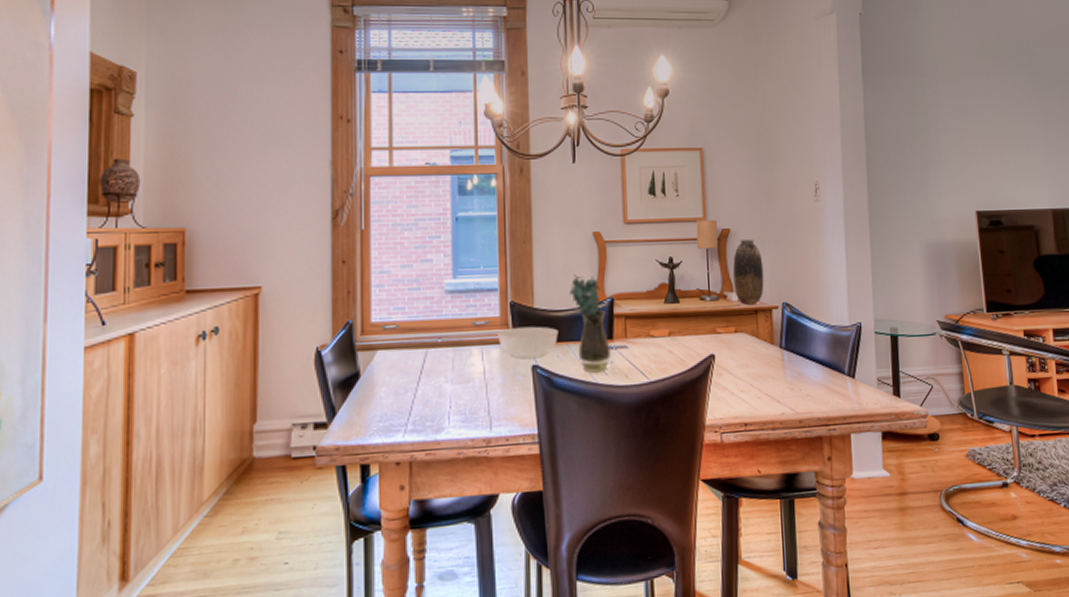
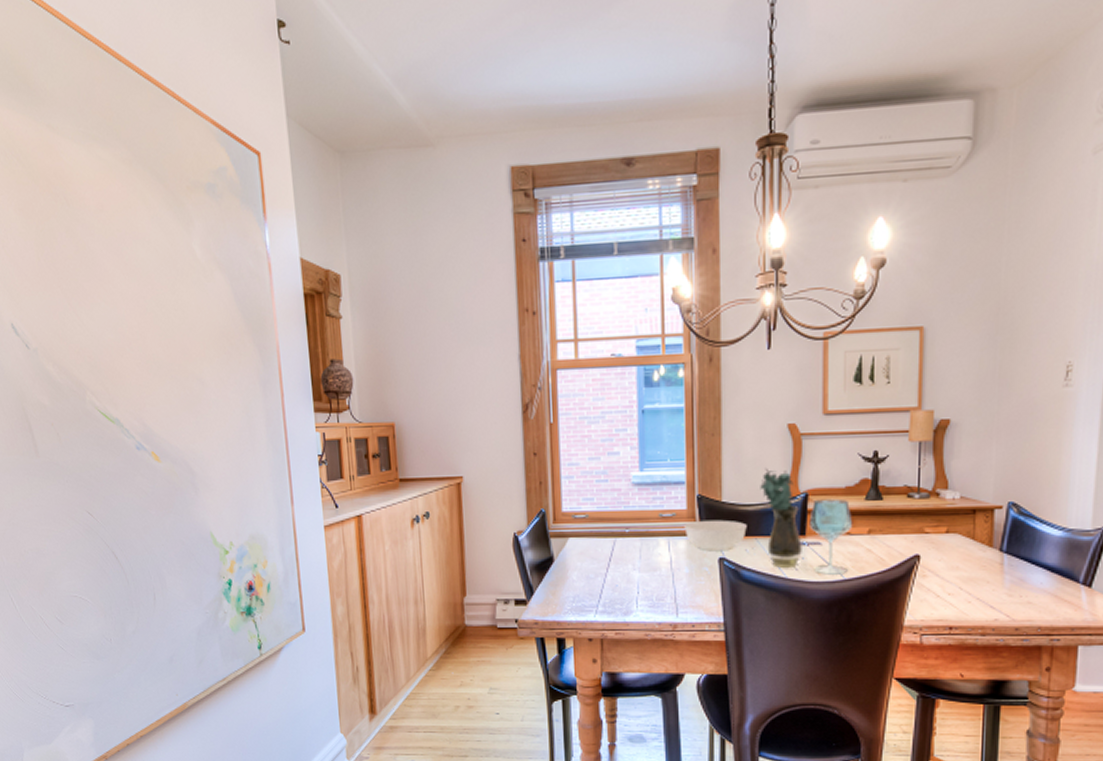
wine glass: none [616,302,655,378] -> present [809,498,853,575]
vase: present [733,240,764,306] -> none [950,431,988,505]

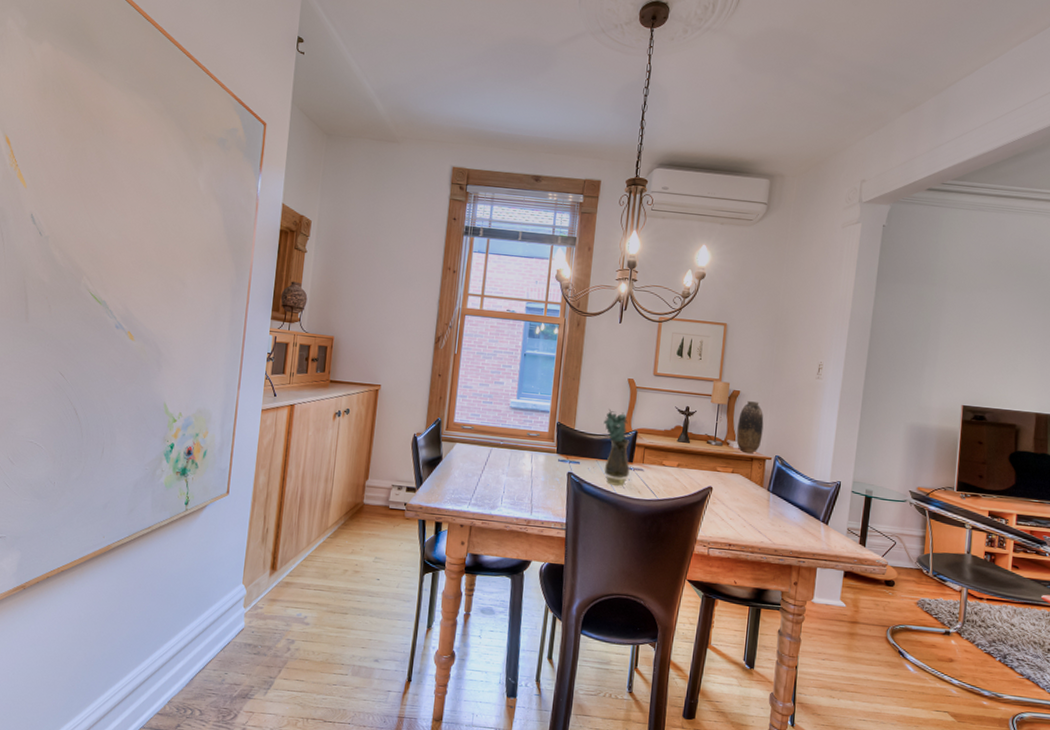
bowl: present [684,519,747,552] -> none [544,441,591,468]
wine glass: present [809,498,853,575] -> none [636,436,668,496]
vase: none [950,431,988,505] -> present [736,401,764,454]

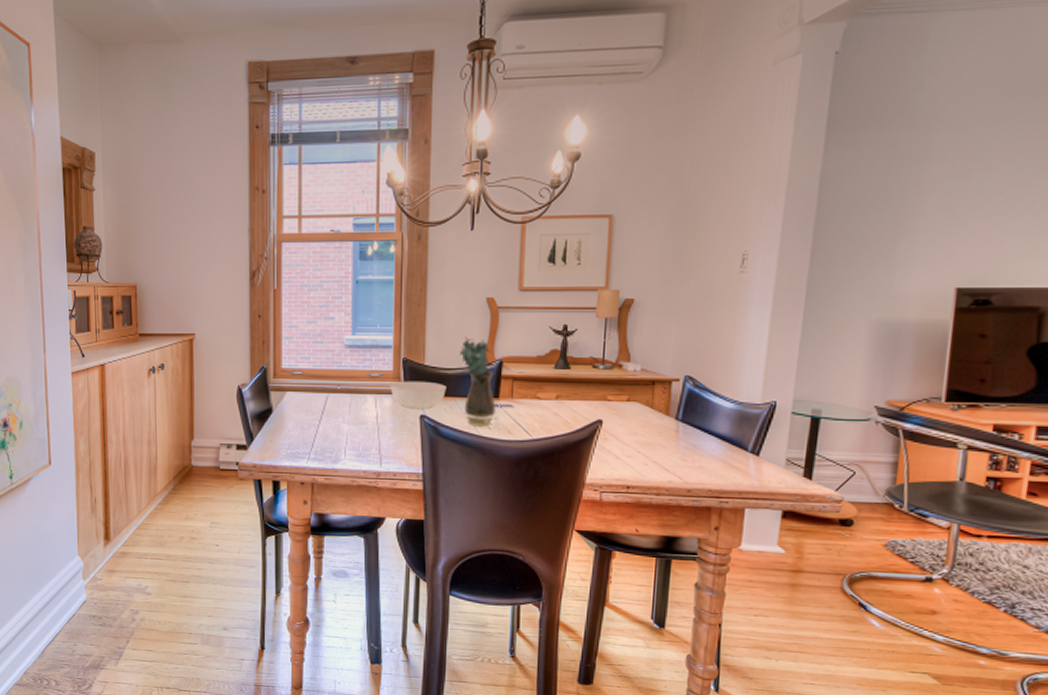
bowl: none [544,441,591,468] -> present [390,381,446,410]
vase: present [736,401,764,454] -> none [632,311,668,376]

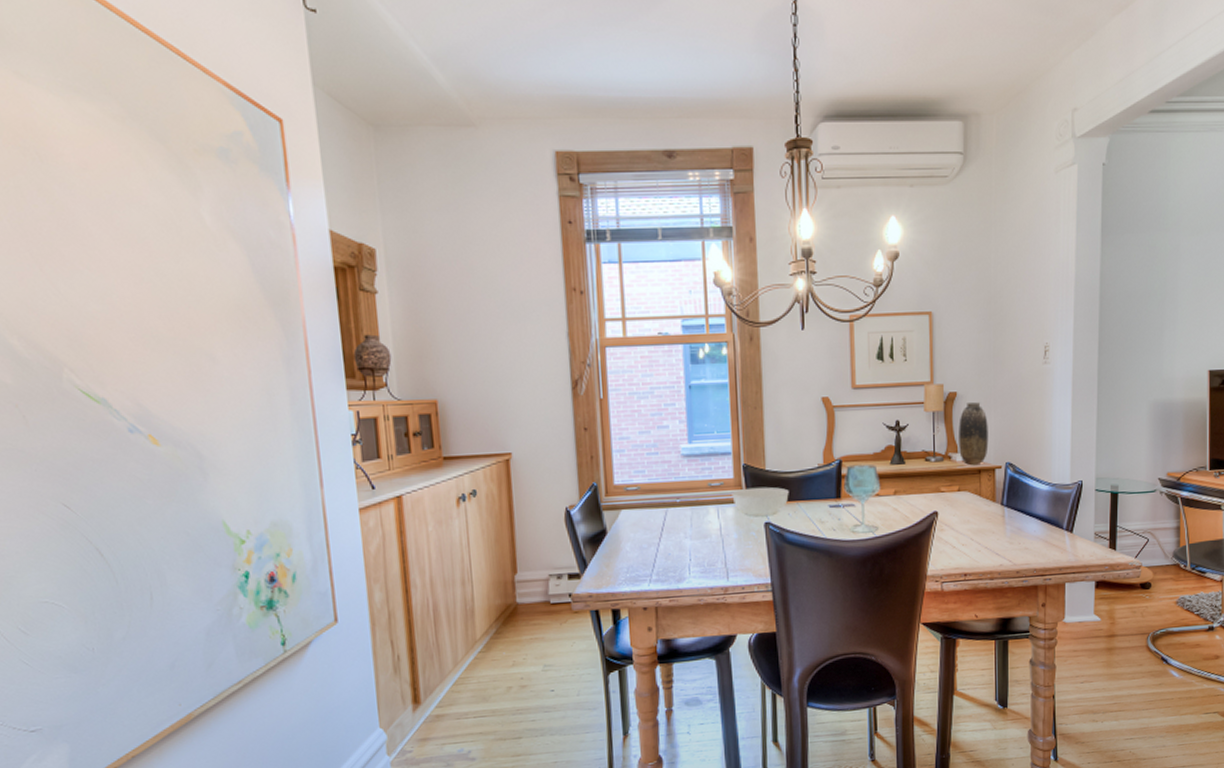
vase: present [459,336,496,428] -> none [799,437,839,530]
wine glass: none [502,366,543,435] -> present [843,464,881,534]
vase: none [632,311,668,376] -> present [959,402,989,466]

